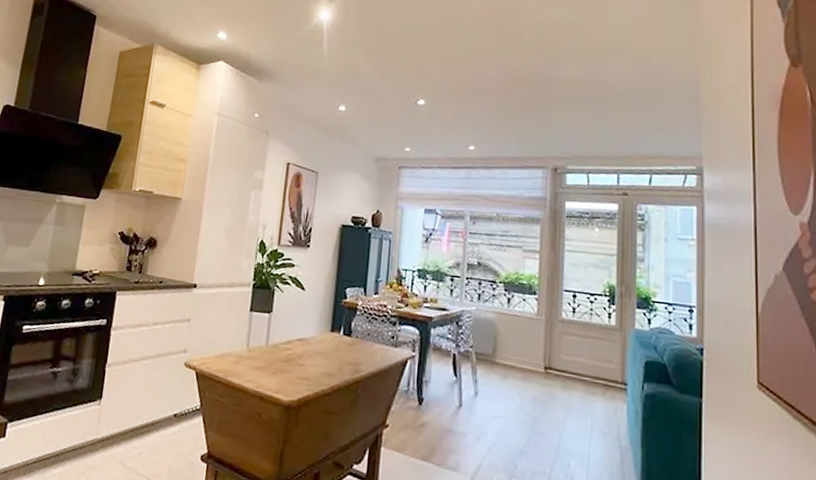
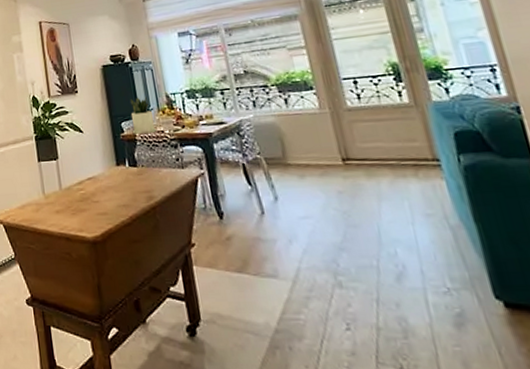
planter: none [355,265,381,306] -> present [129,96,158,135]

